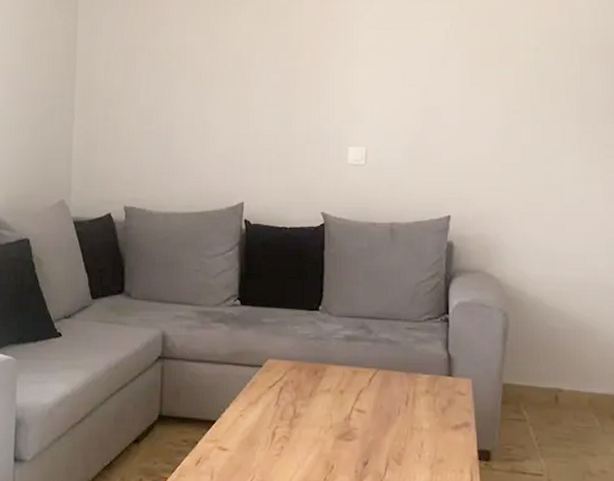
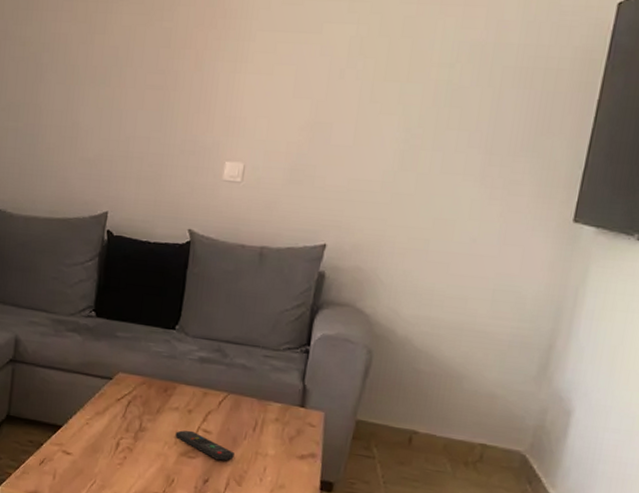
remote control: none [330,411,390,440] -> present [175,430,234,461]

